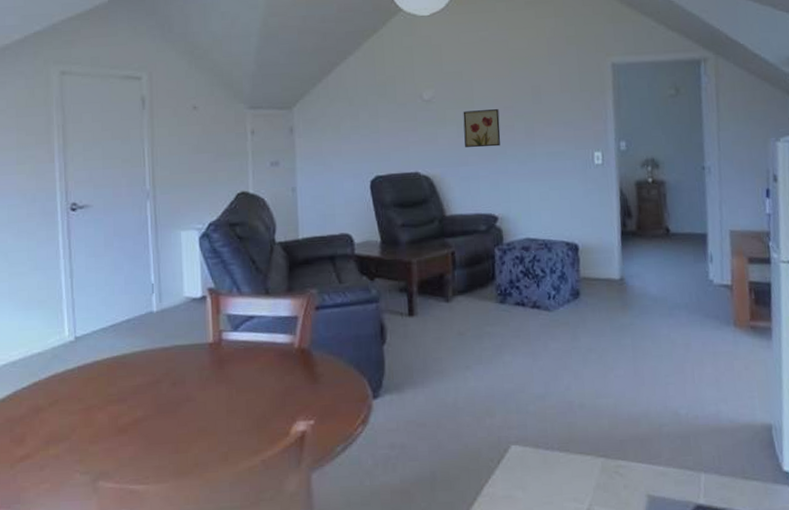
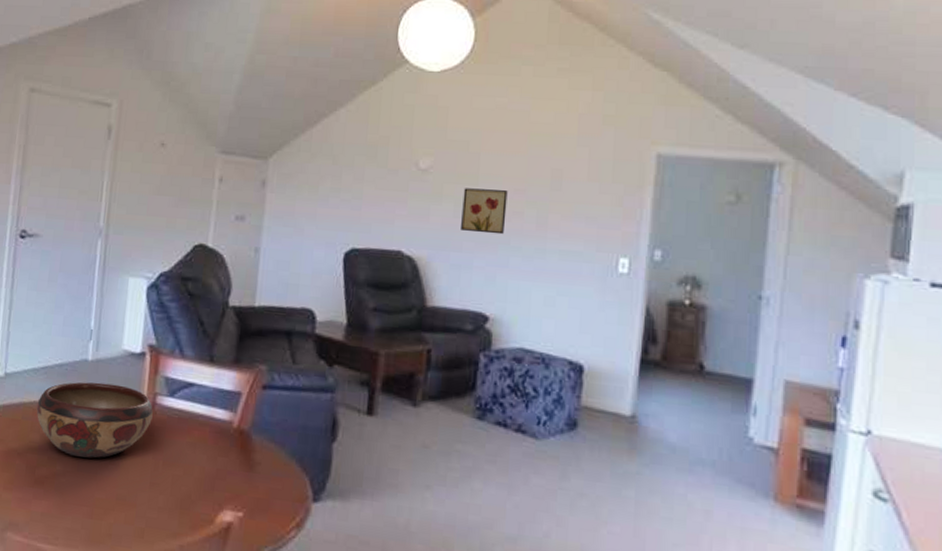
decorative bowl: none [110,329,221,401] -> present [36,382,153,459]

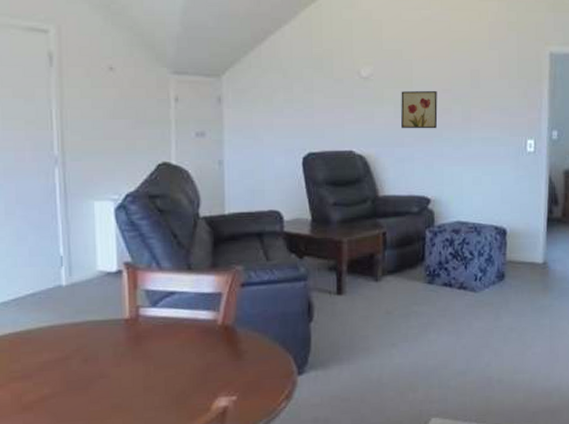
decorative bowl: present [36,382,153,459] -> none [13,304,138,377]

